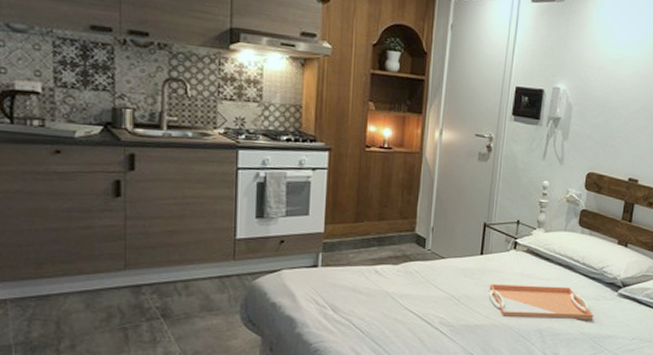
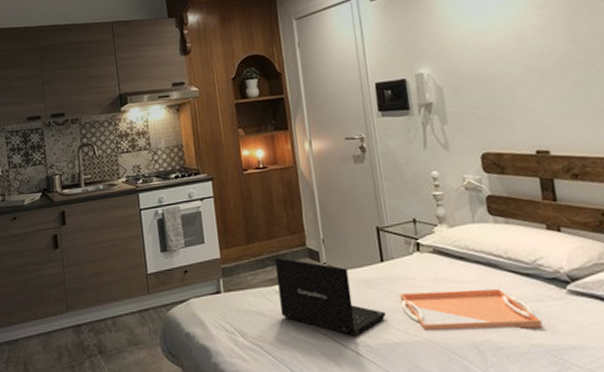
laptop: none [376,239,473,317] -> present [274,257,386,336]

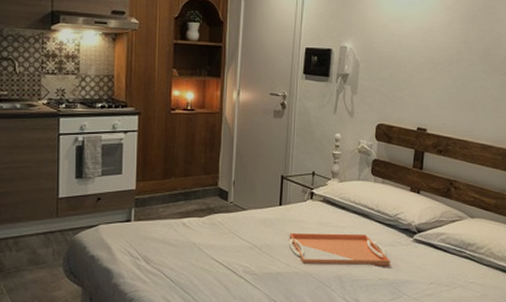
laptop: present [274,257,386,336] -> none [184,194,274,265]

